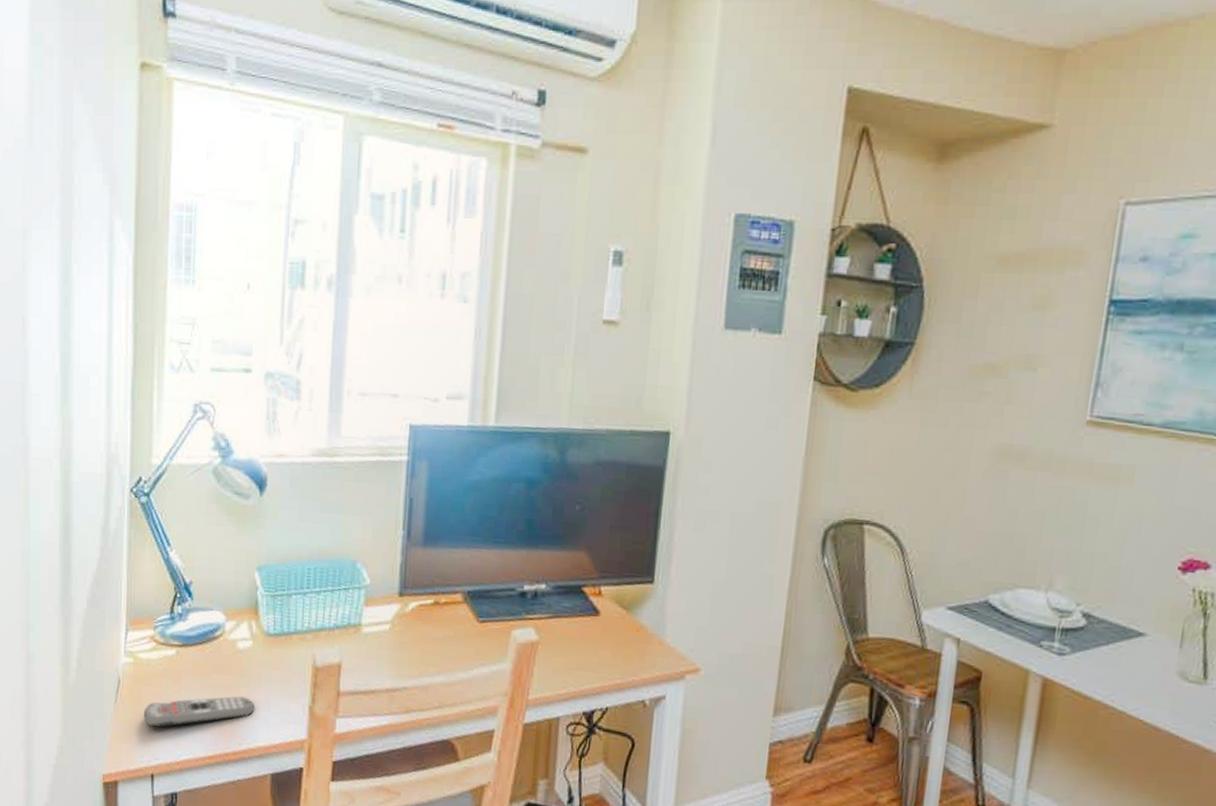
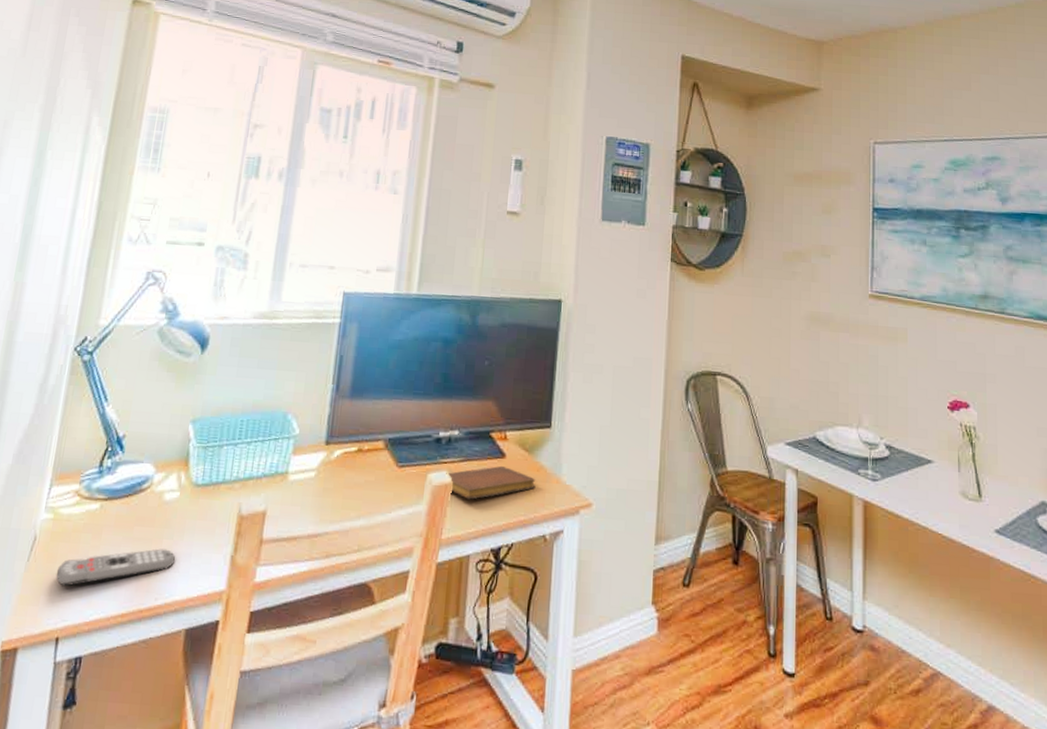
notebook: none [532,623,635,660] -> present [446,465,536,500]

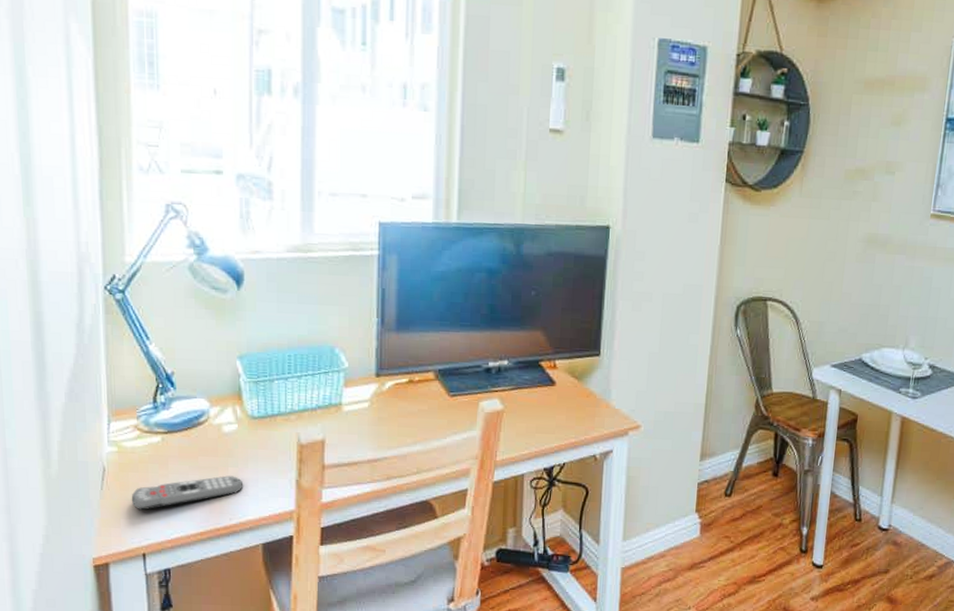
notebook: present [446,465,536,500] -> none [497,392,586,425]

